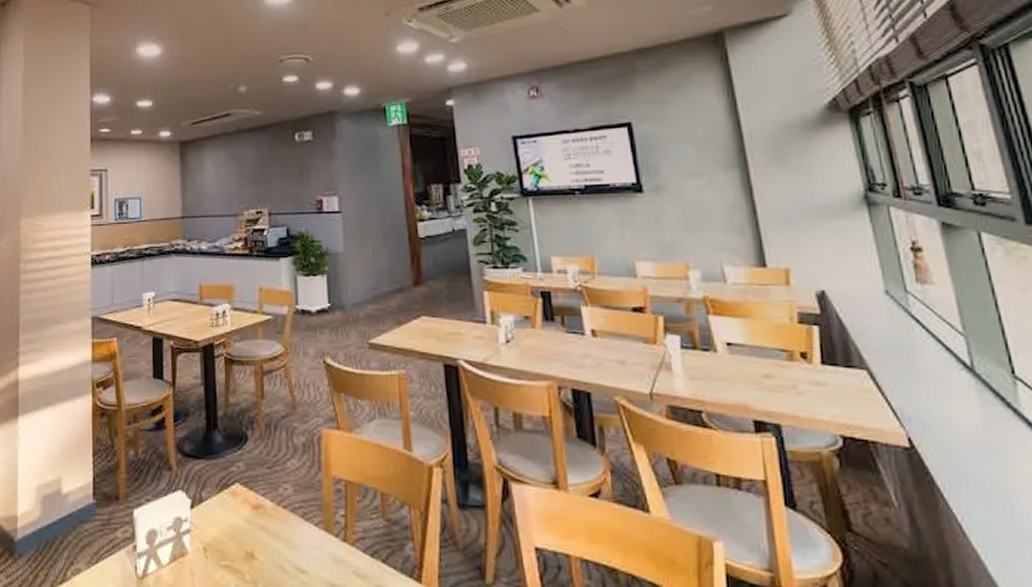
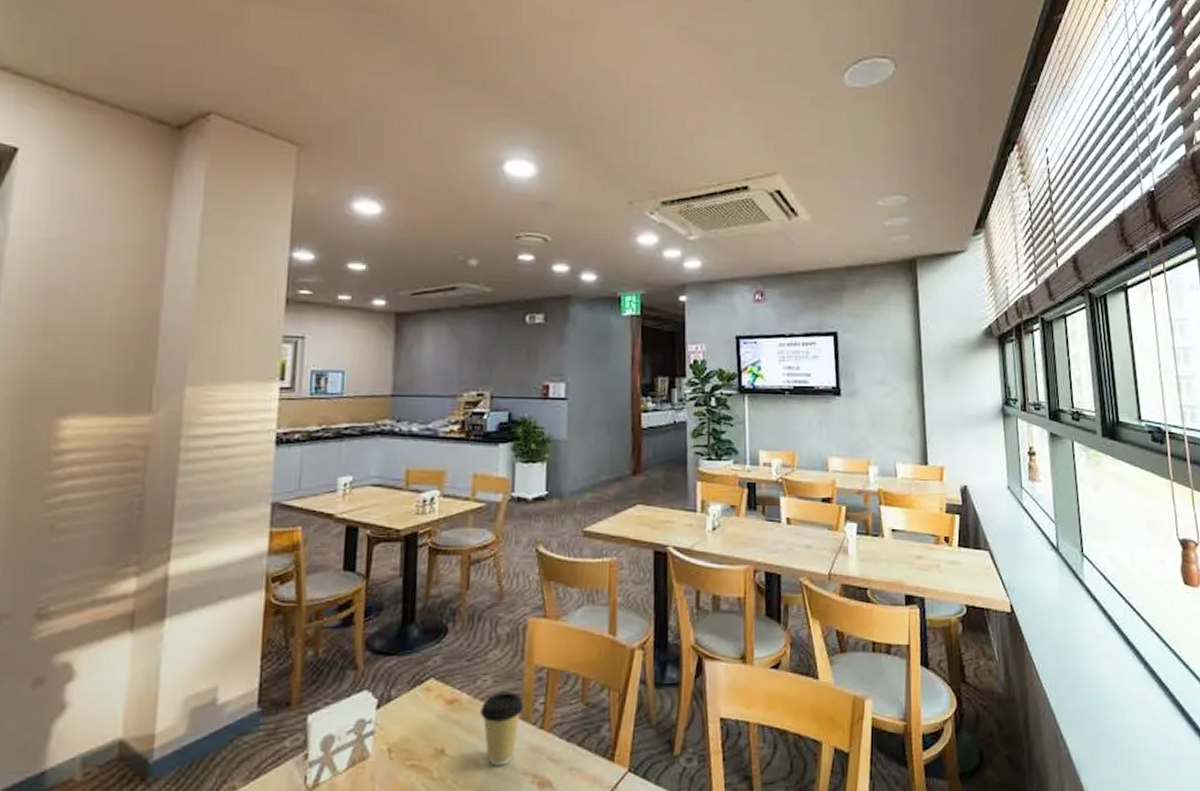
coffee cup: none [283,501,325,575] -> present [479,691,524,766]

